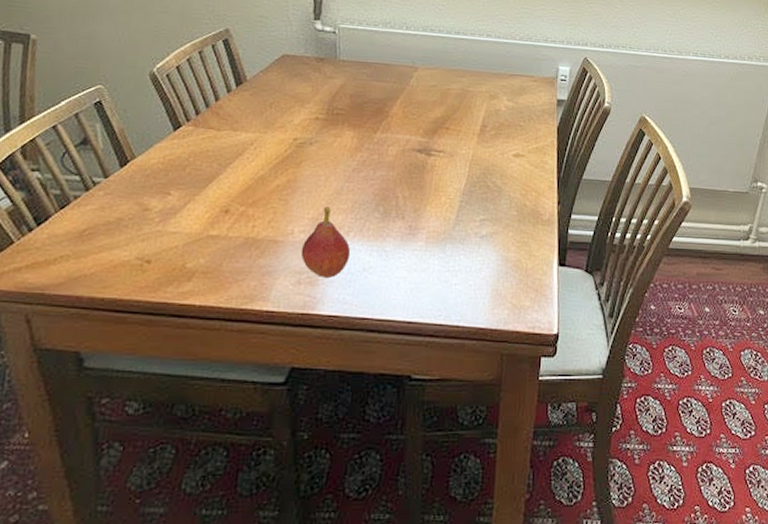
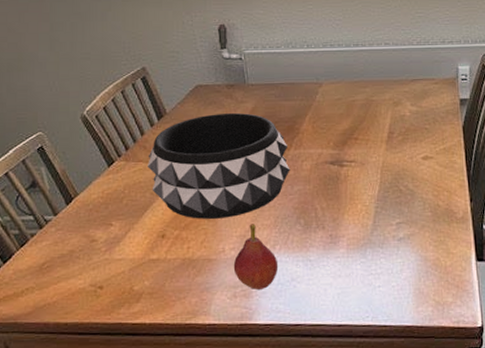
decorative bowl: none [218,86,375,198] -> present [148,112,290,219]

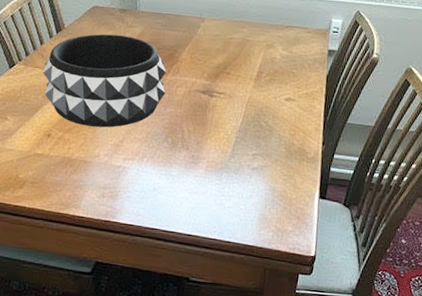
fruit: present [233,224,279,290] -> none [105,136,144,194]

